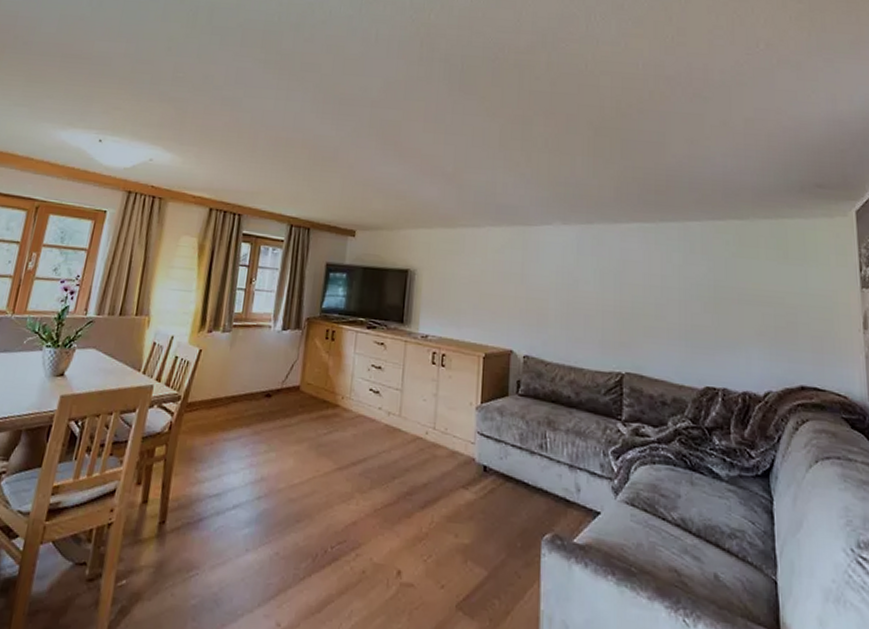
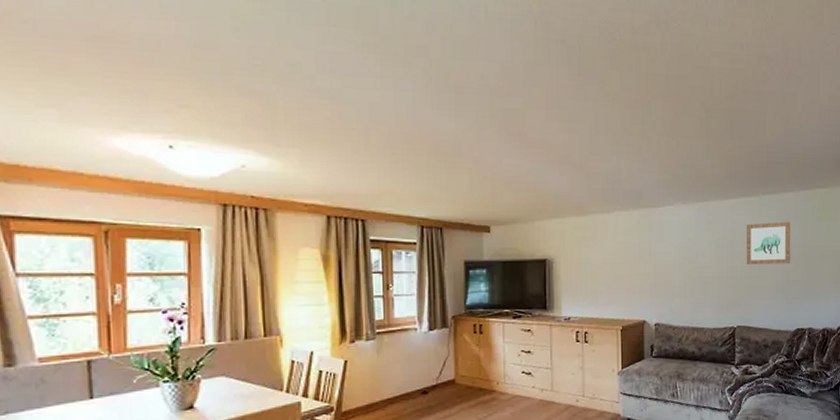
wall art: none [639,253,698,305] -> present [746,221,791,265]

